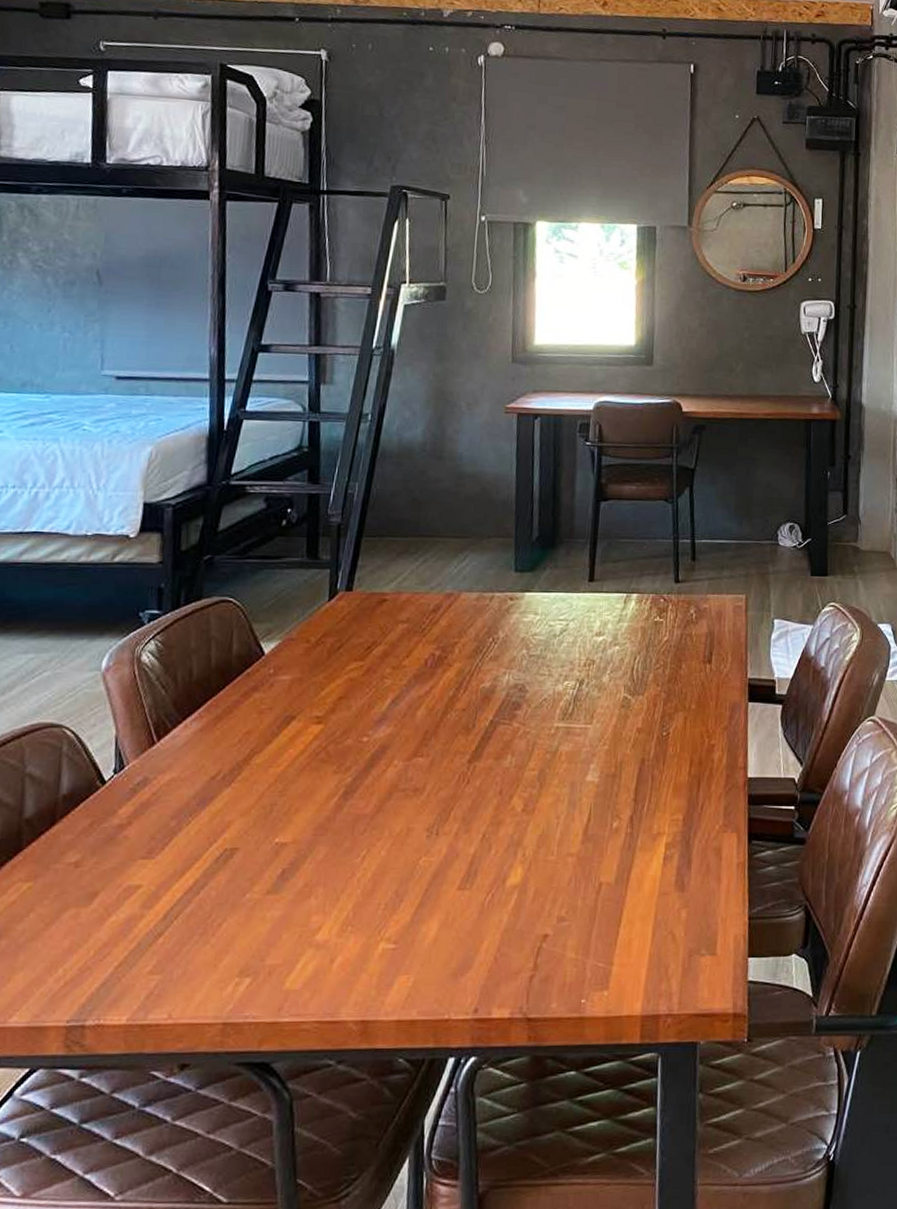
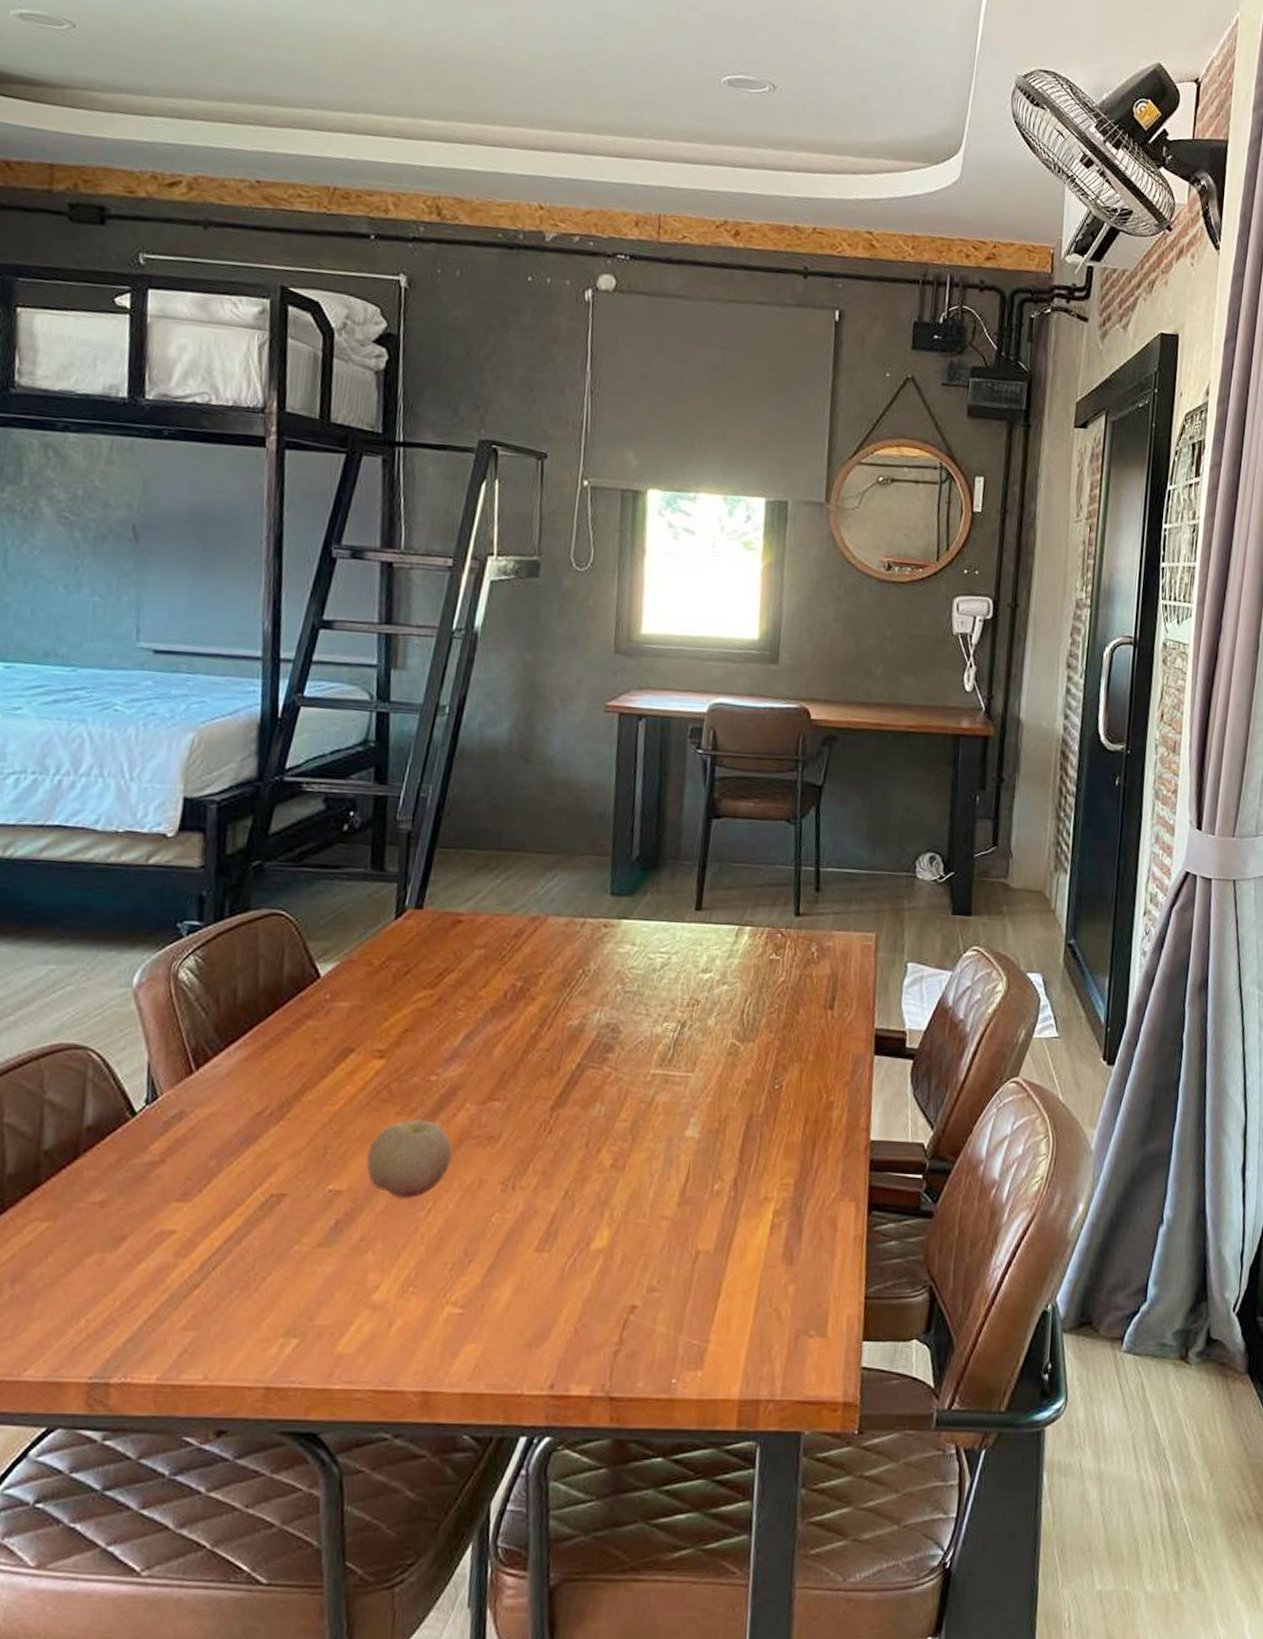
fruit: none [307,777,383,848] -> present [366,1120,452,1199]

